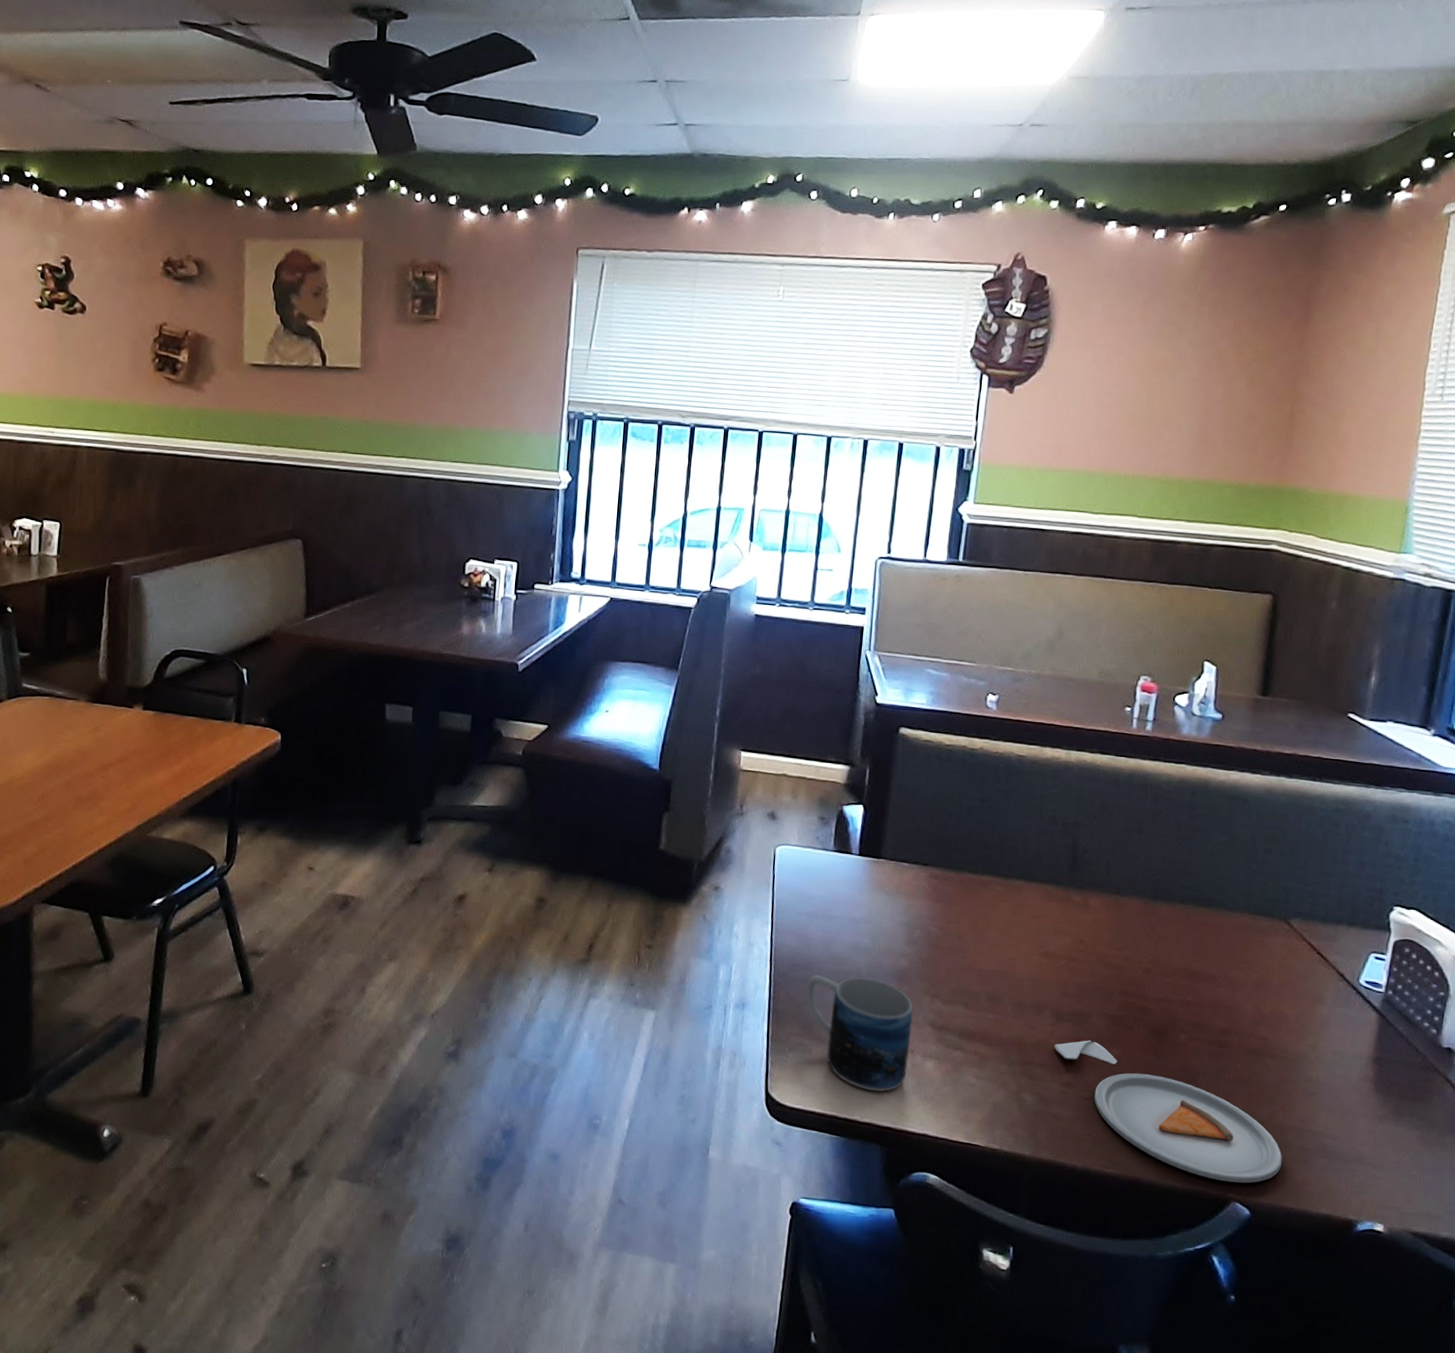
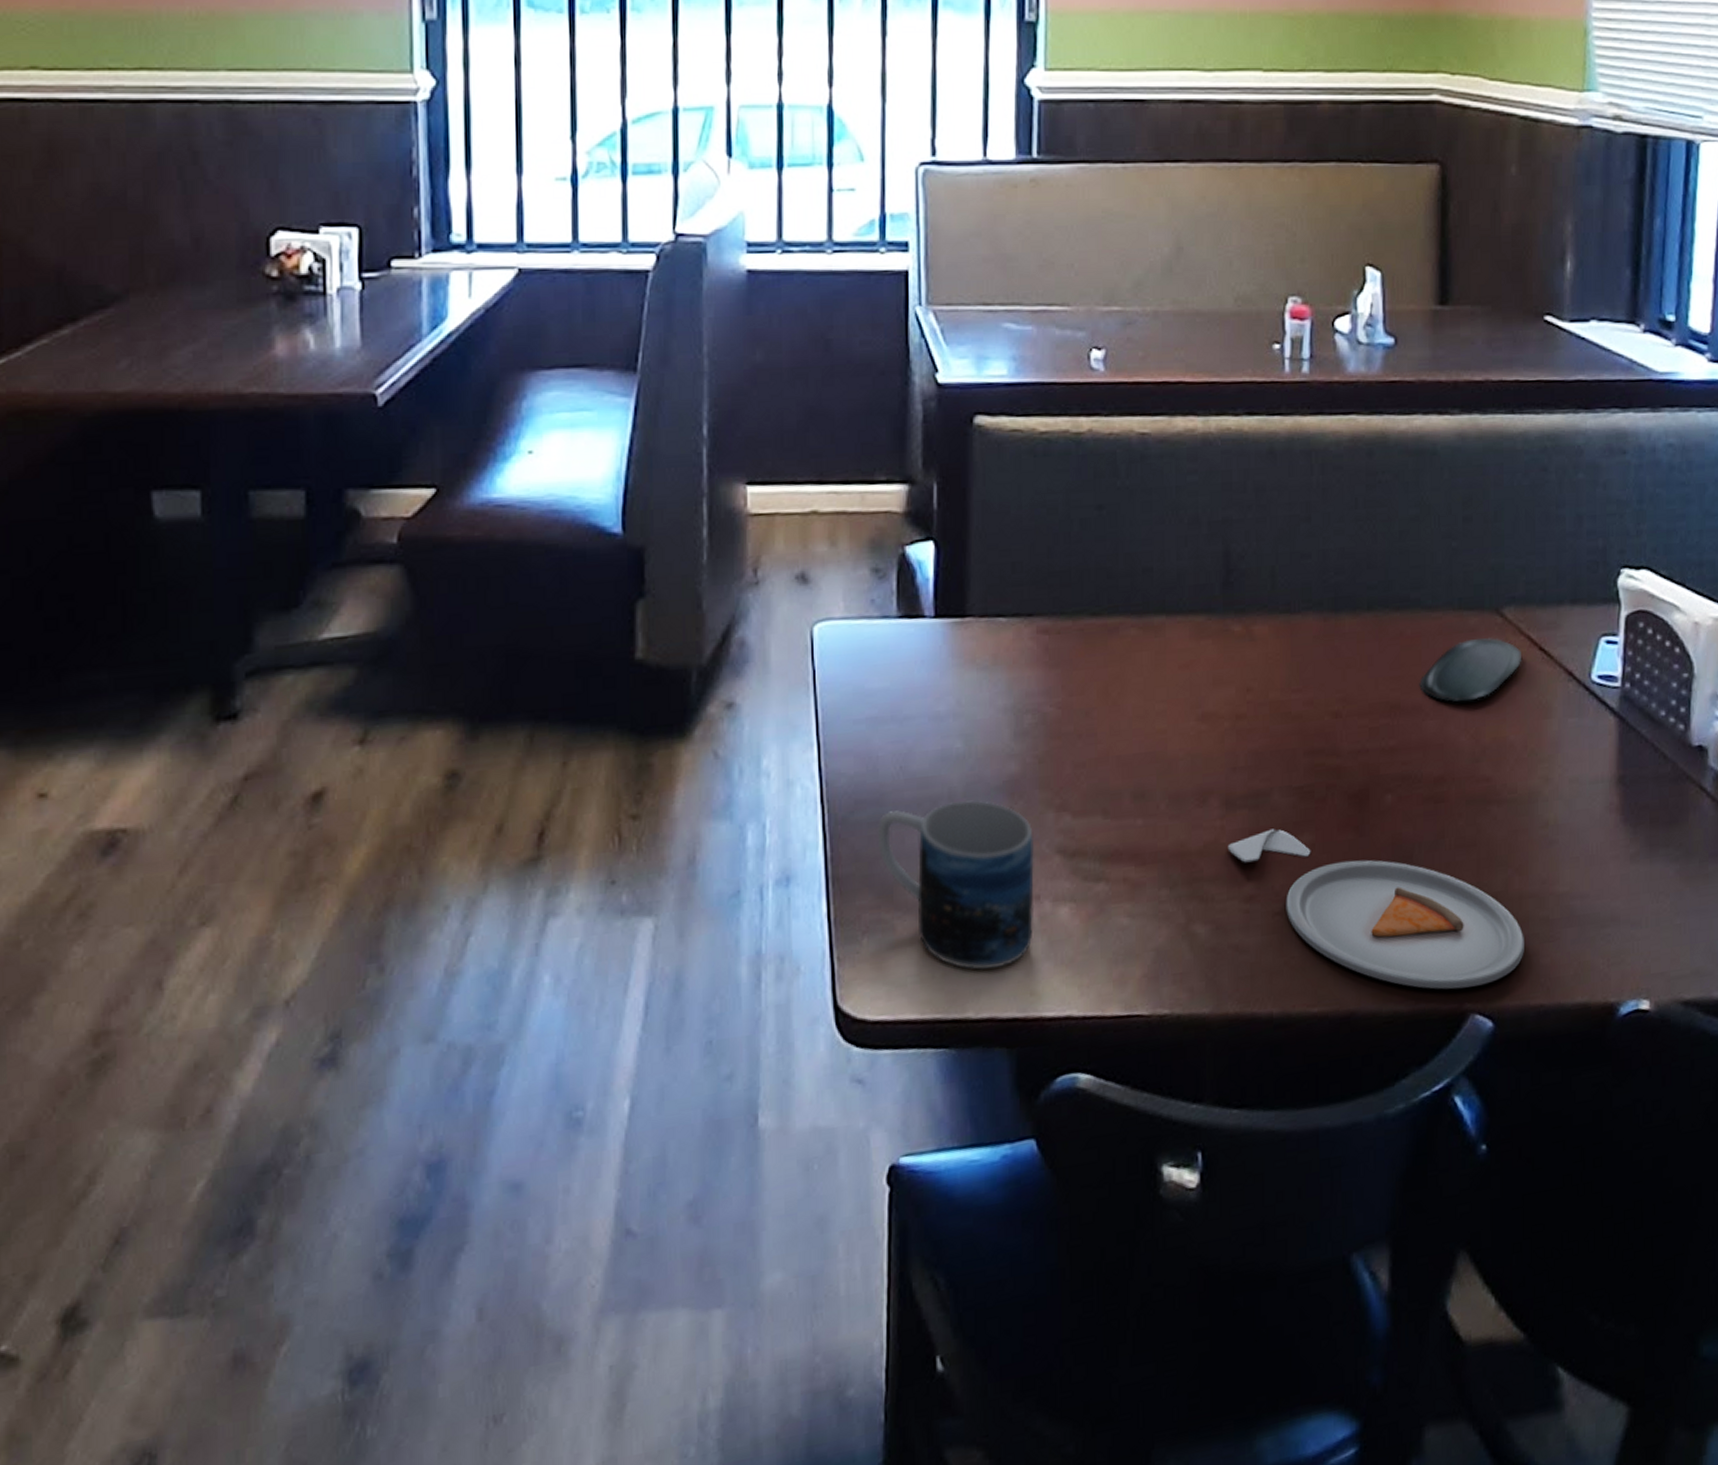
oval tray: none [1215,937,1302,981] -> present [1419,638,1521,702]

